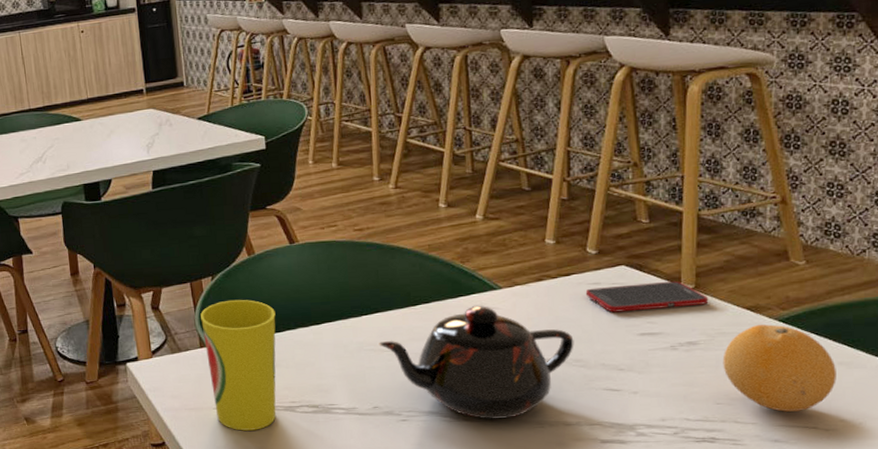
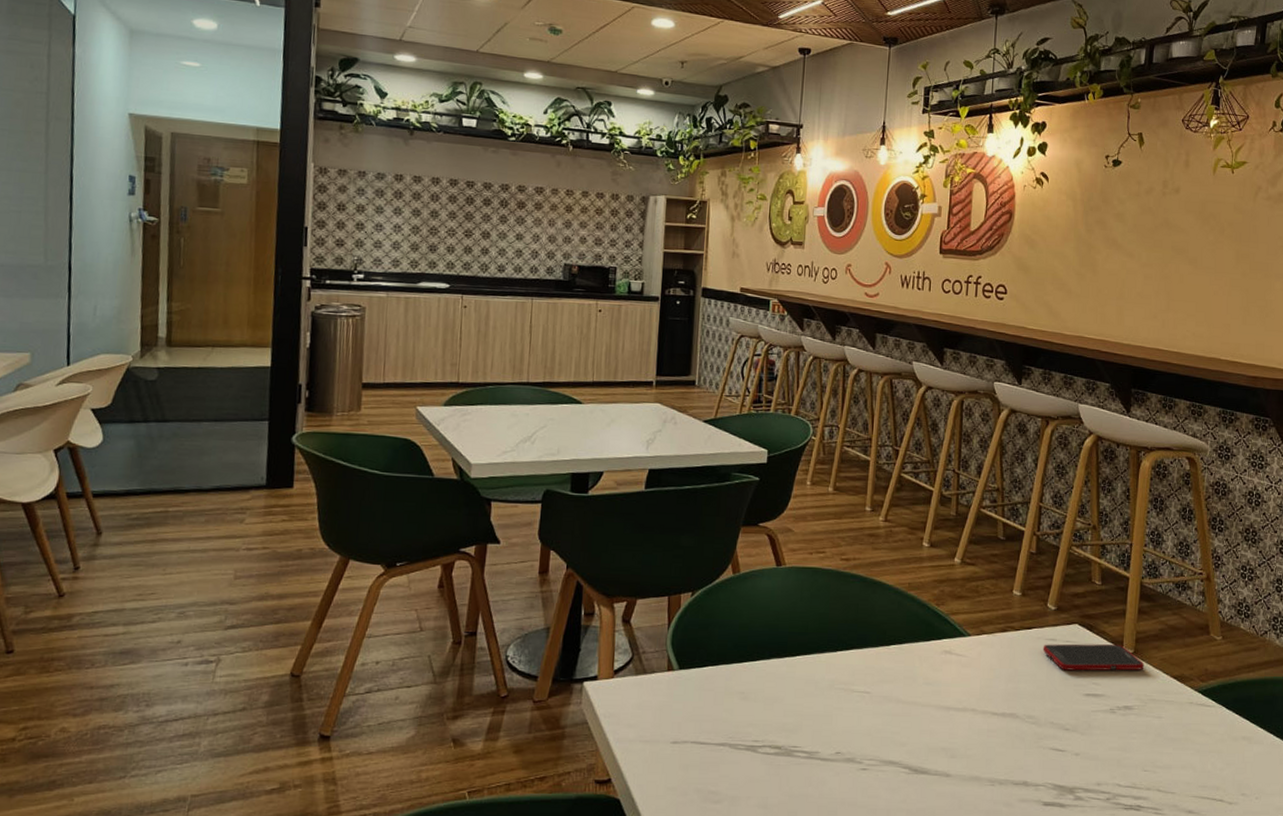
cup: present [200,299,276,431] -> none [673,620,752,771]
teapot: present [378,306,574,420] -> none [849,652,1029,775]
fruit: present [722,324,836,412] -> none [1151,693,1240,783]

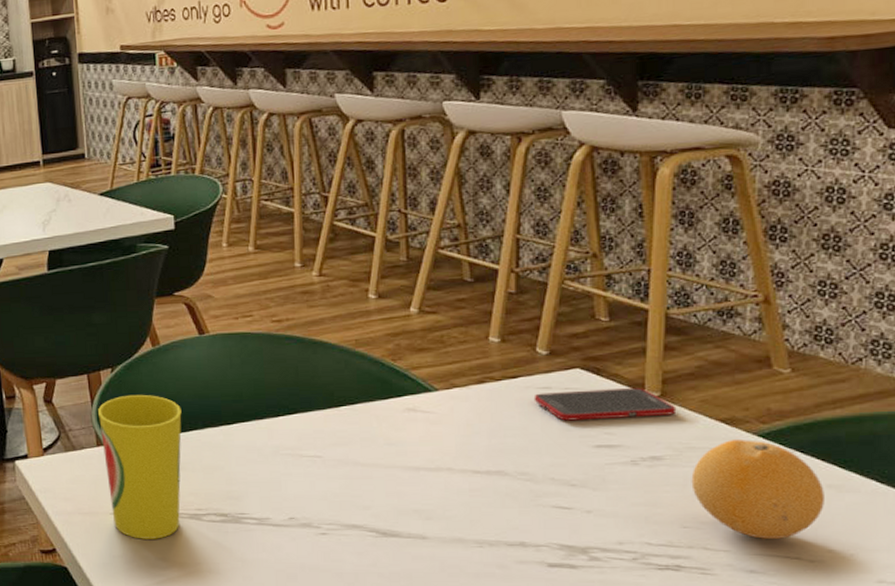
cup: none [673,620,752,771] -> present [98,394,182,539]
fruit: none [1151,693,1240,783] -> present [691,438,824,539]

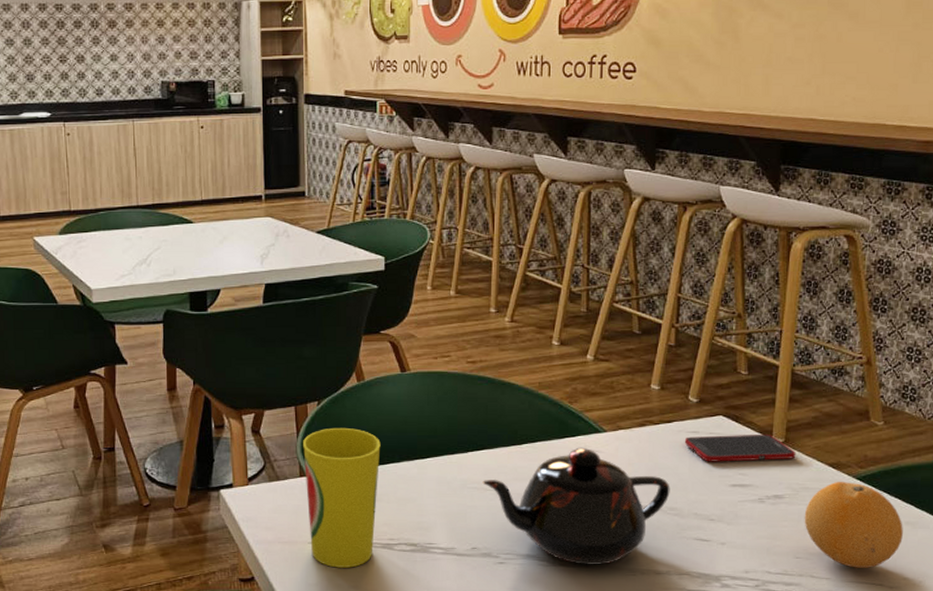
teapot: none [296,409,520,537] -> present [482,448,670,566]

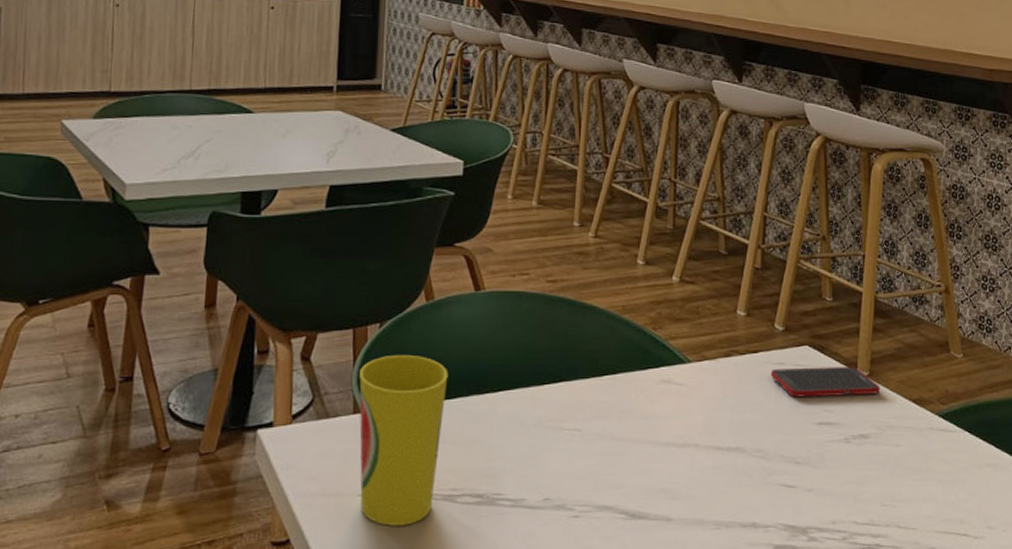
teapot: present [482,448,670,566] -> none [558,381,756,519]
fruit: present [804,481,903,568] -> none [890,418,985,516]

